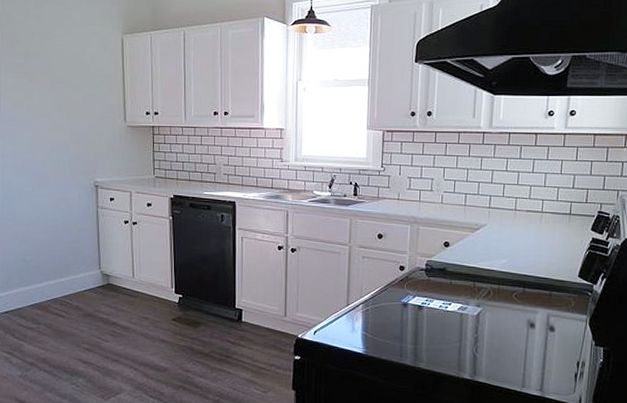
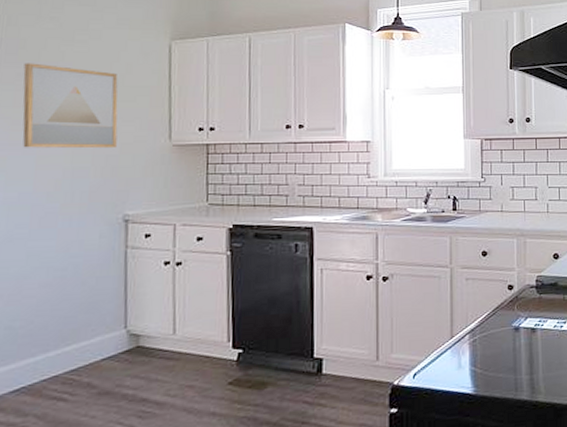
wall art: none [19,54,87,127] -> present [22,63,118,149]

